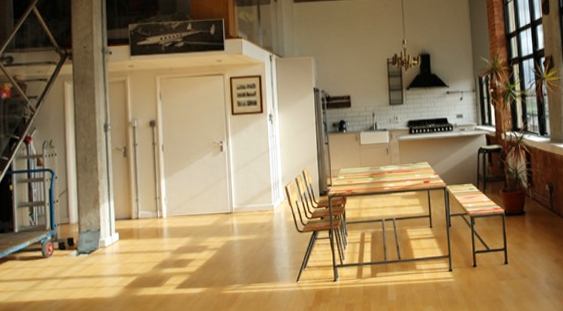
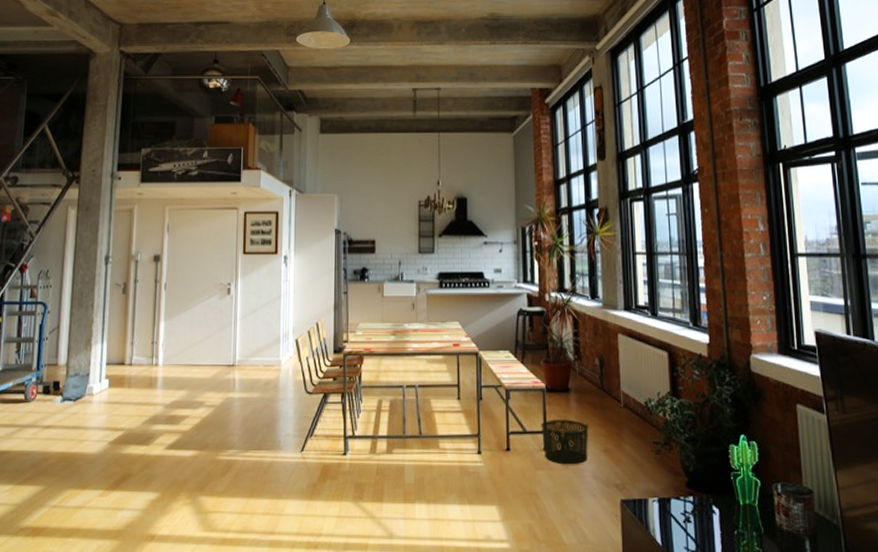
basket: none [501,237,542,275] -> present [540,419,589,465]

